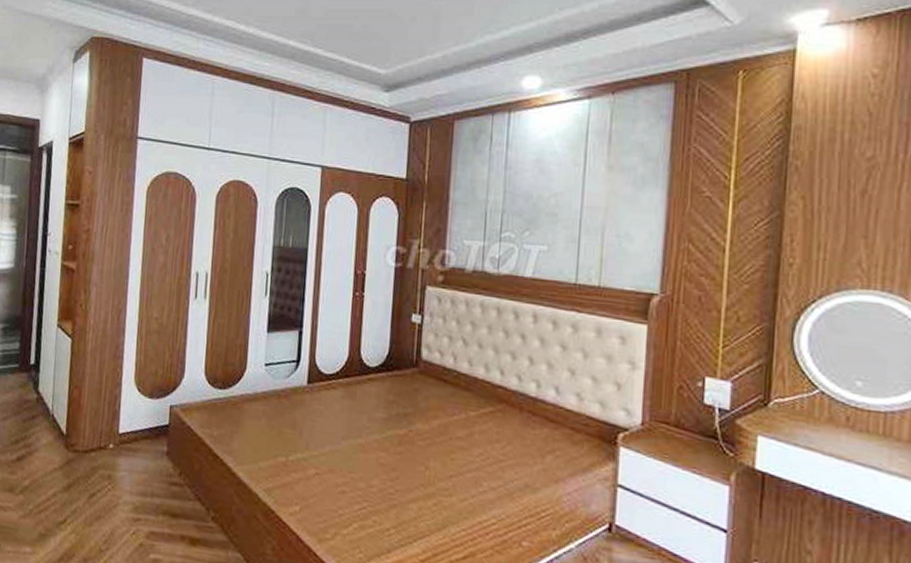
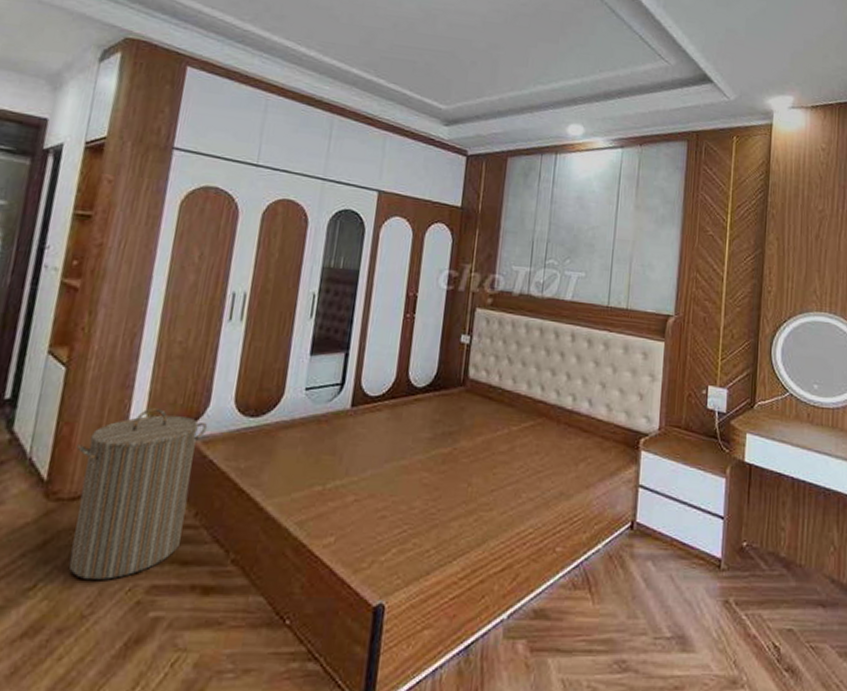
laundry hamper: none [85,377,184,523] -> present [69,408,208,580]

